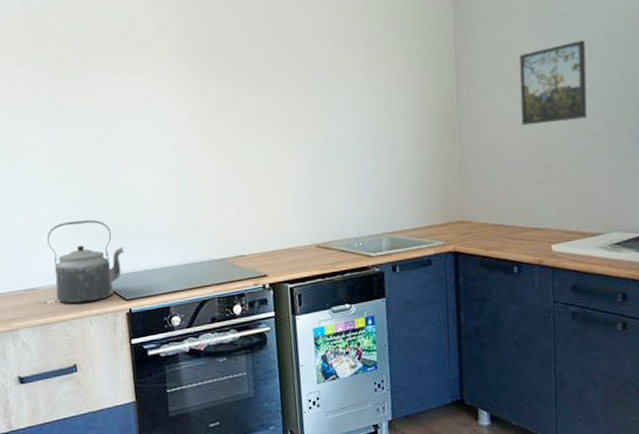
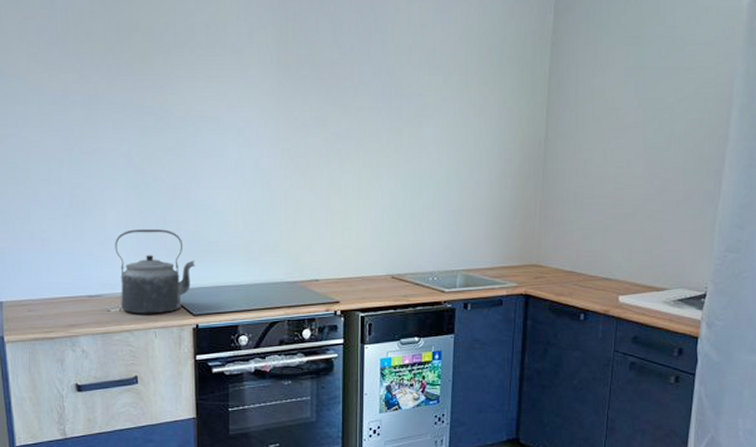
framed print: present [519,40,588,126] -> none [605,95,676,175]

